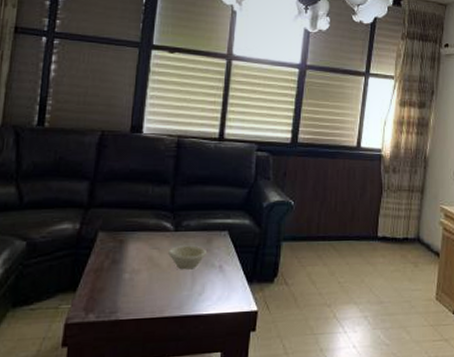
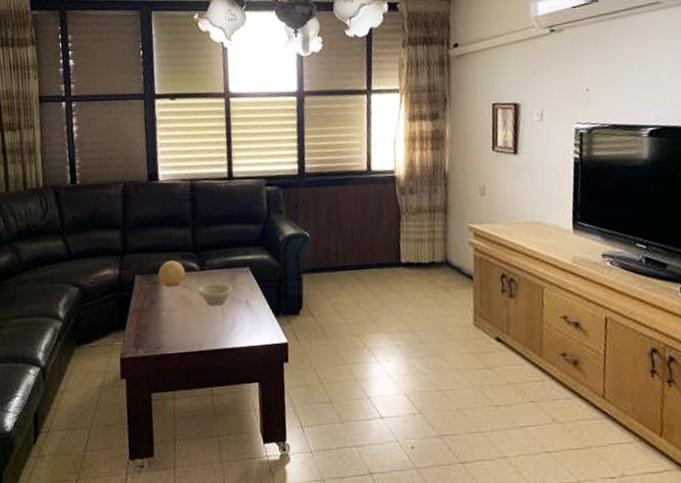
decorative ball: none [125,218,158,247] -> present [158,260,186,287]

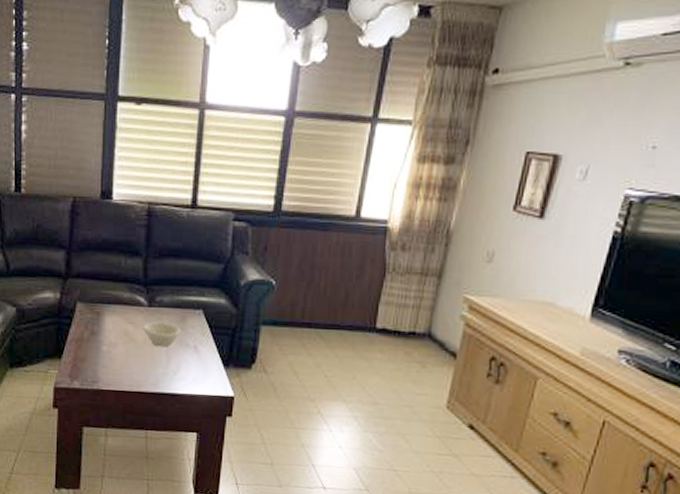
decorative ball: present [158,260,186,287] -> none [101,291,132,321]

